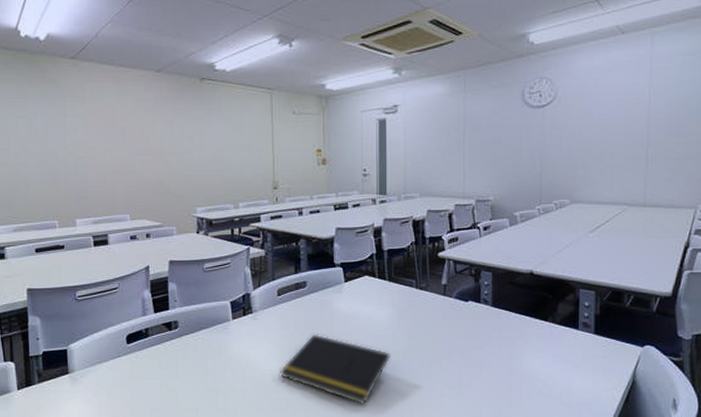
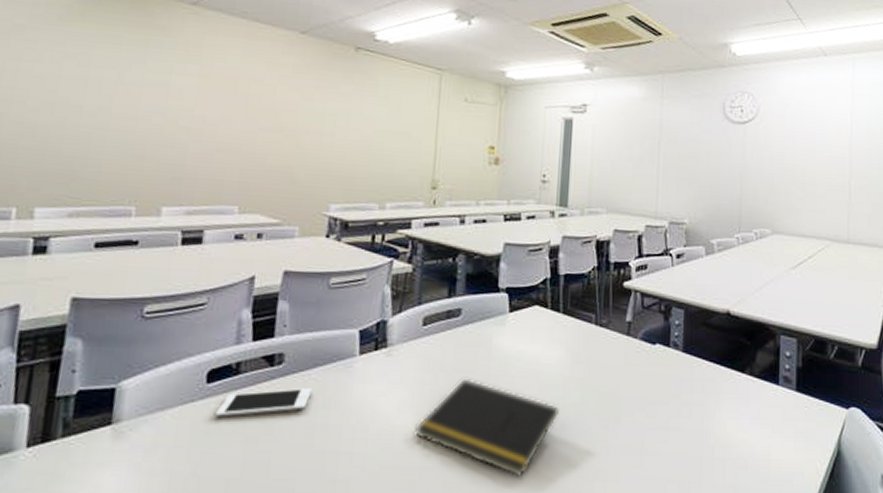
cell phone: none [136,345,201,367] -> present [215,388,311,418]

